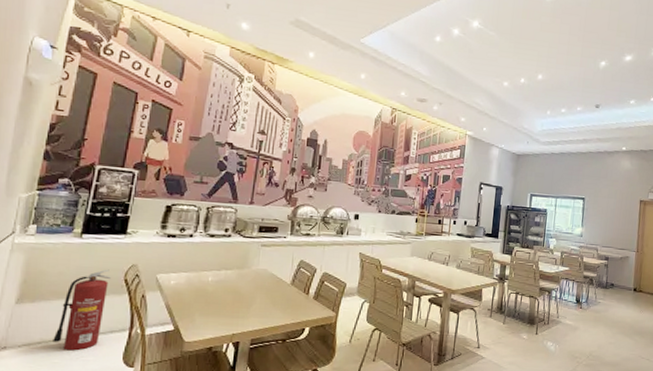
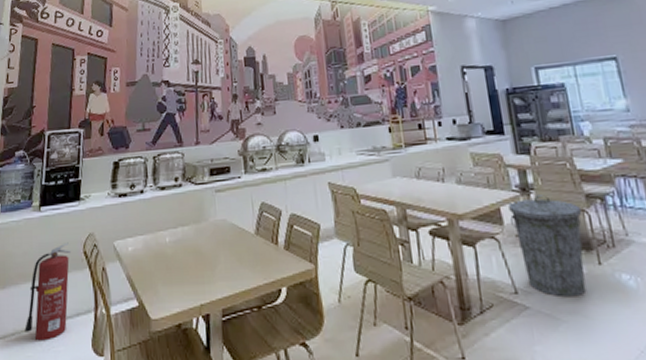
trash can: none [487,284,535,354] -> present [508,195,587,298]

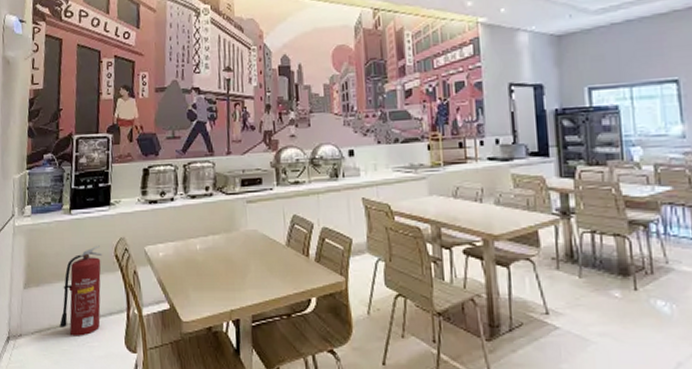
trash can: present [508,195,587,298] -> none [547,219,623,320]

